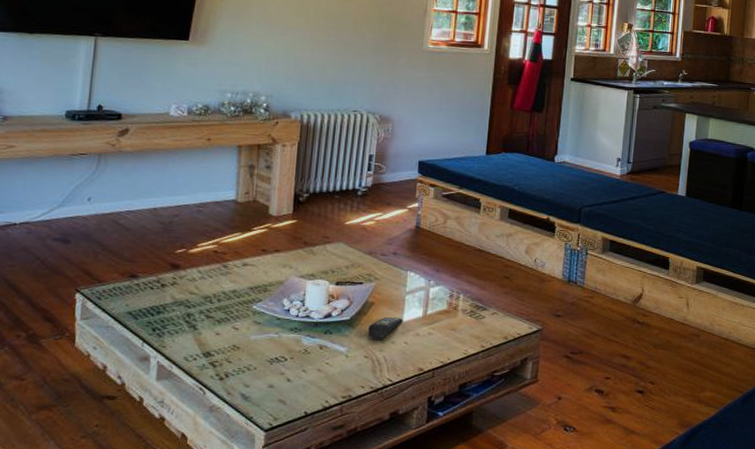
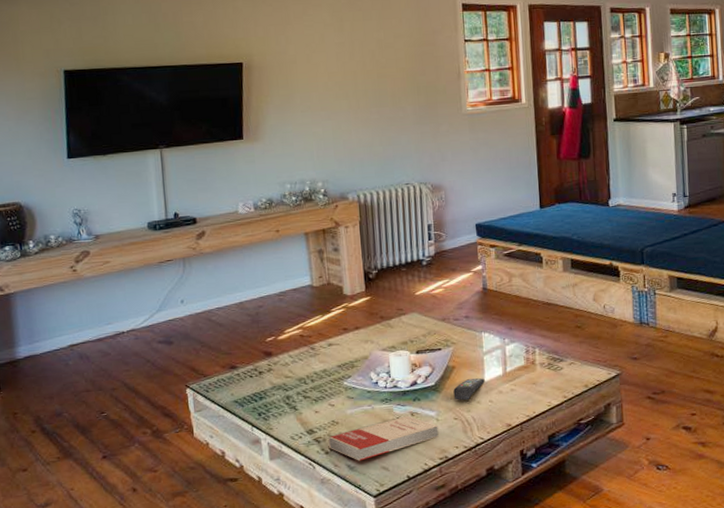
book: none [224,348,346,391] -> present [328,415,439,461]

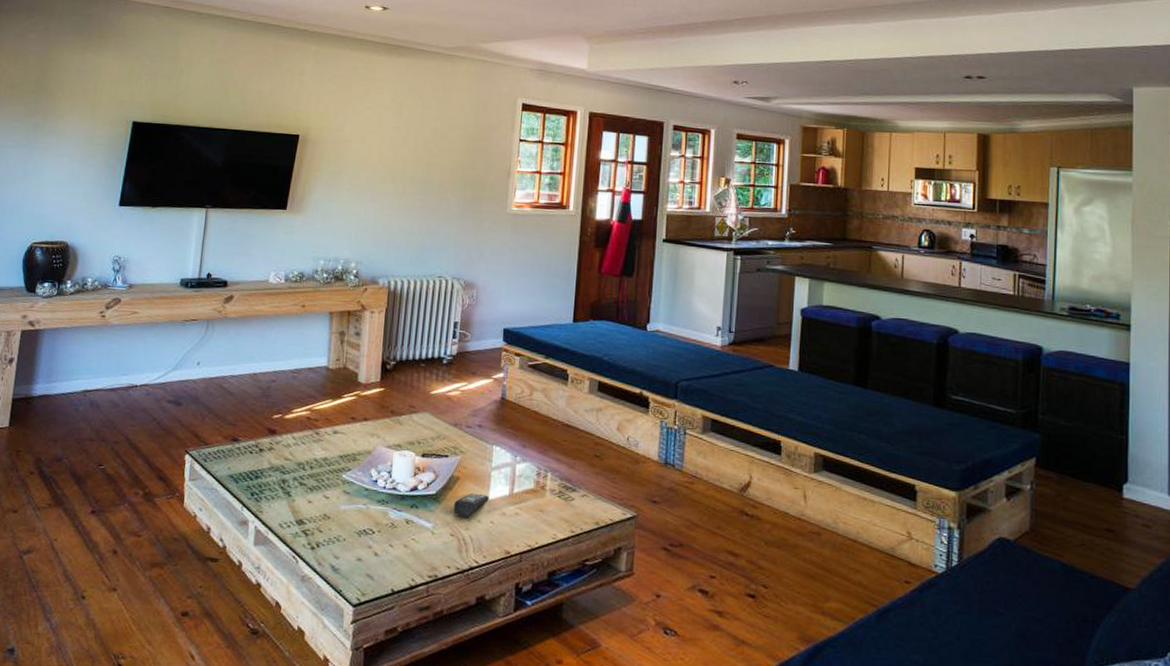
book: present [328,415,439,461] -> none [315,522,432,564]

